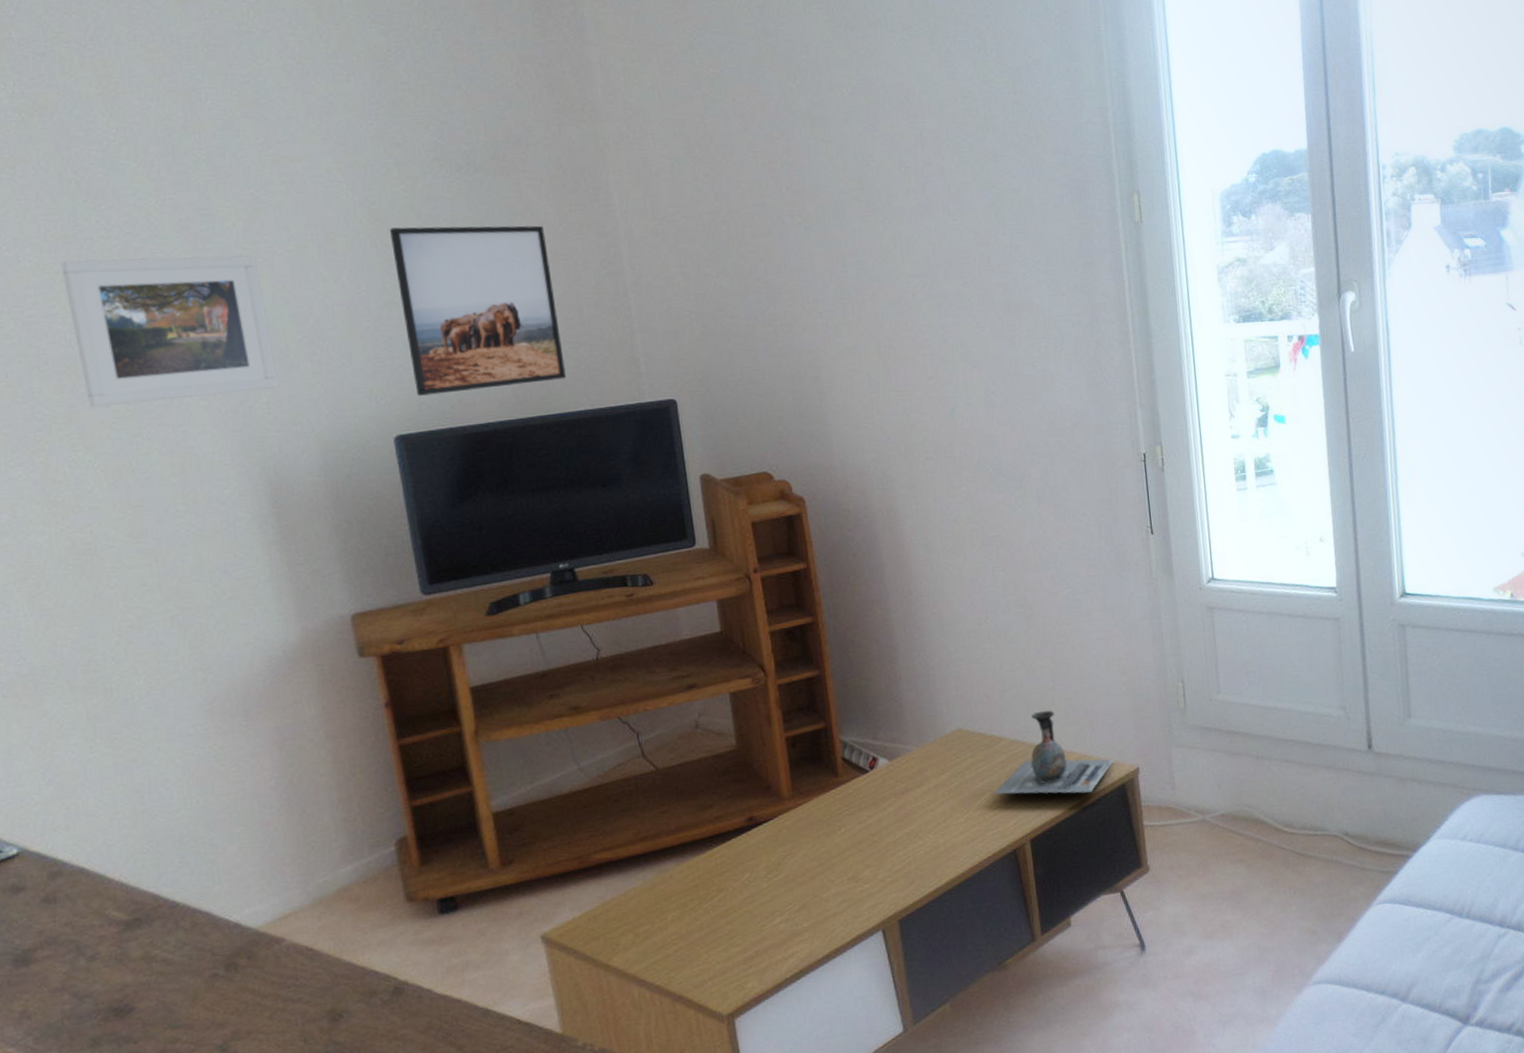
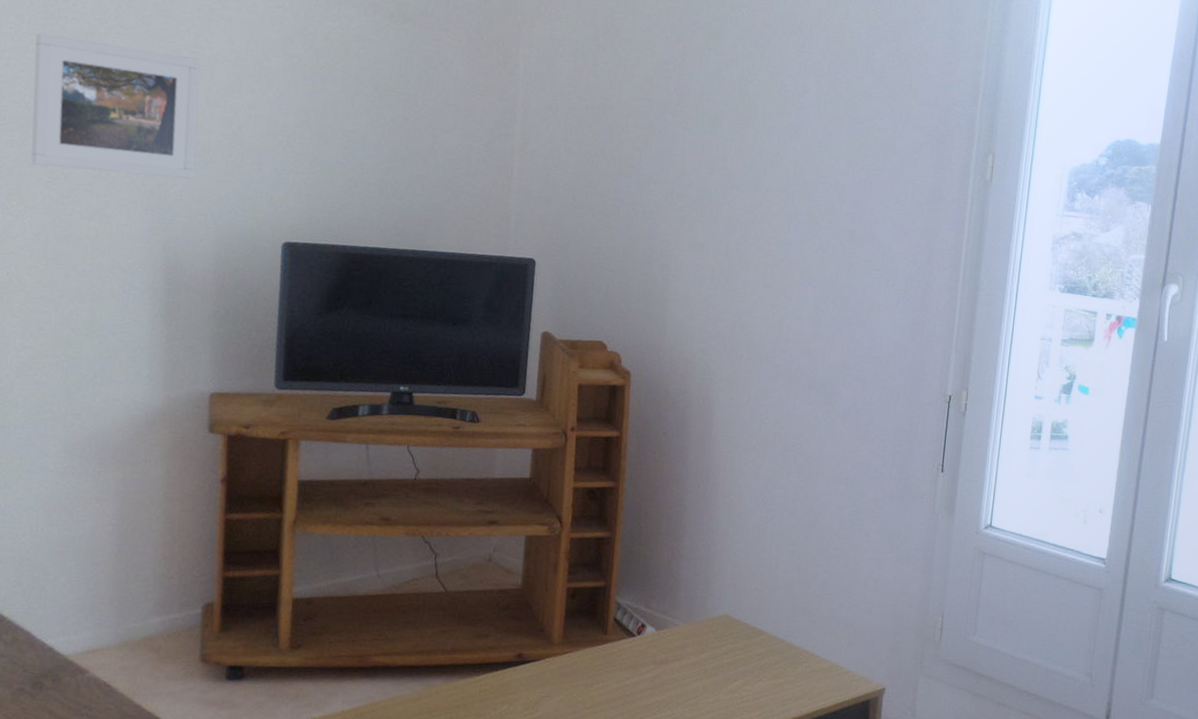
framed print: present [389,225,566,396] -> none [310,58,453,221]
decorative vase: present [994,710,1115,795] -> none [746,614,864,701]

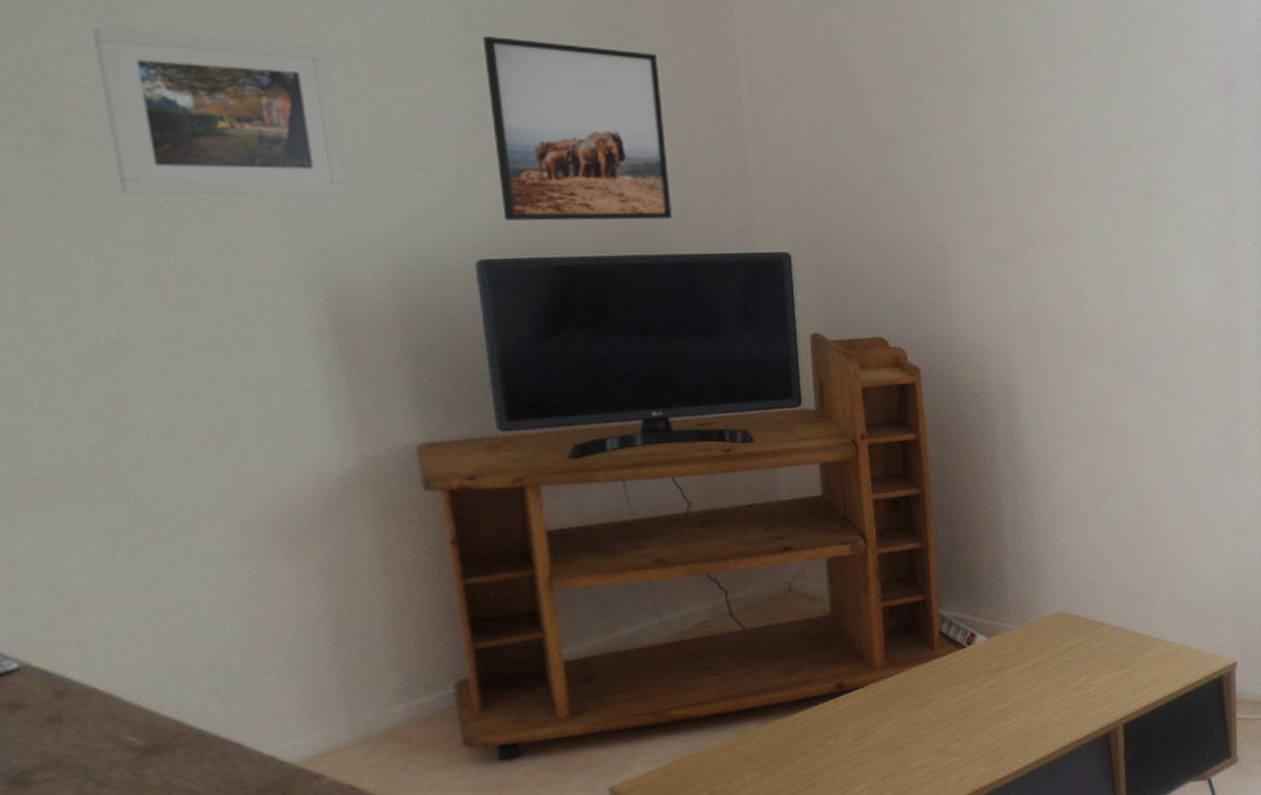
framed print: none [310,58,453,221] -> present [482,36,672,221]

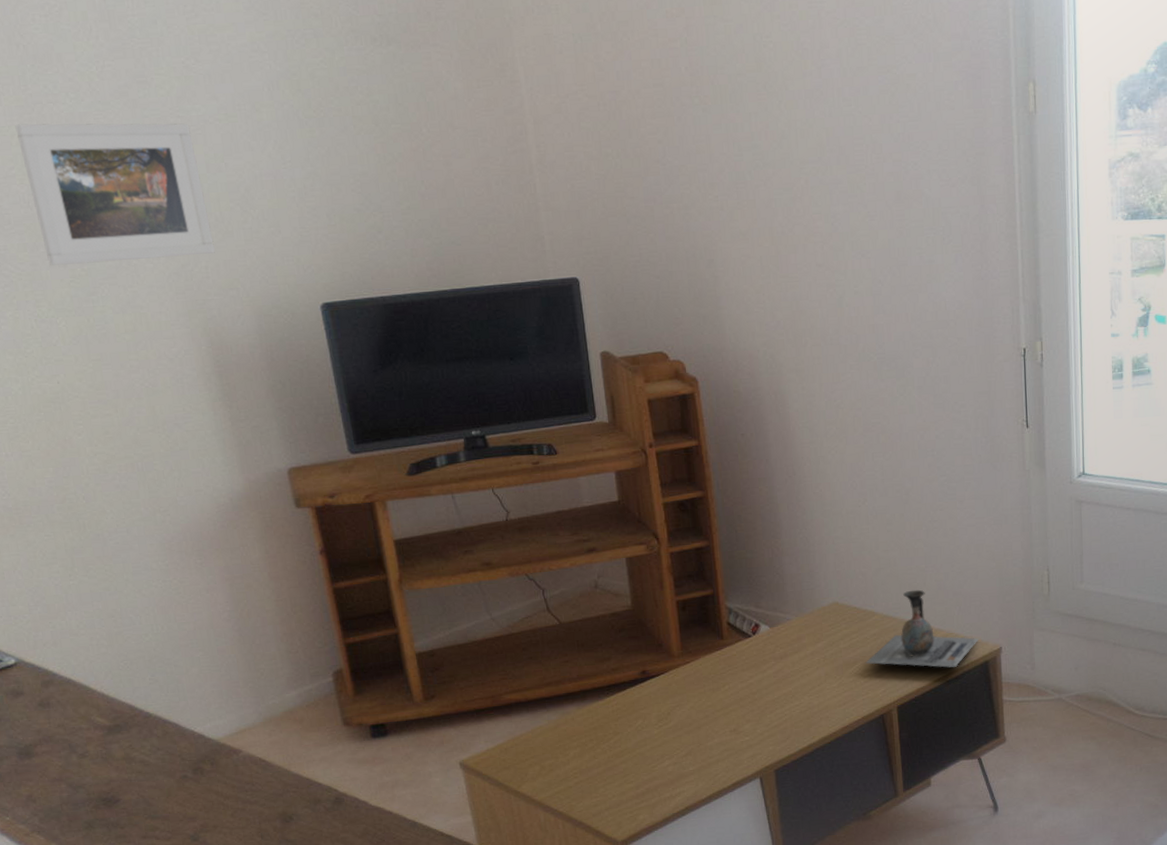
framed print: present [482,36,672,221] -> none [310,99,476,266]
decorative vase: none [1091,600,1214,683] -> present [865,589,979,668]

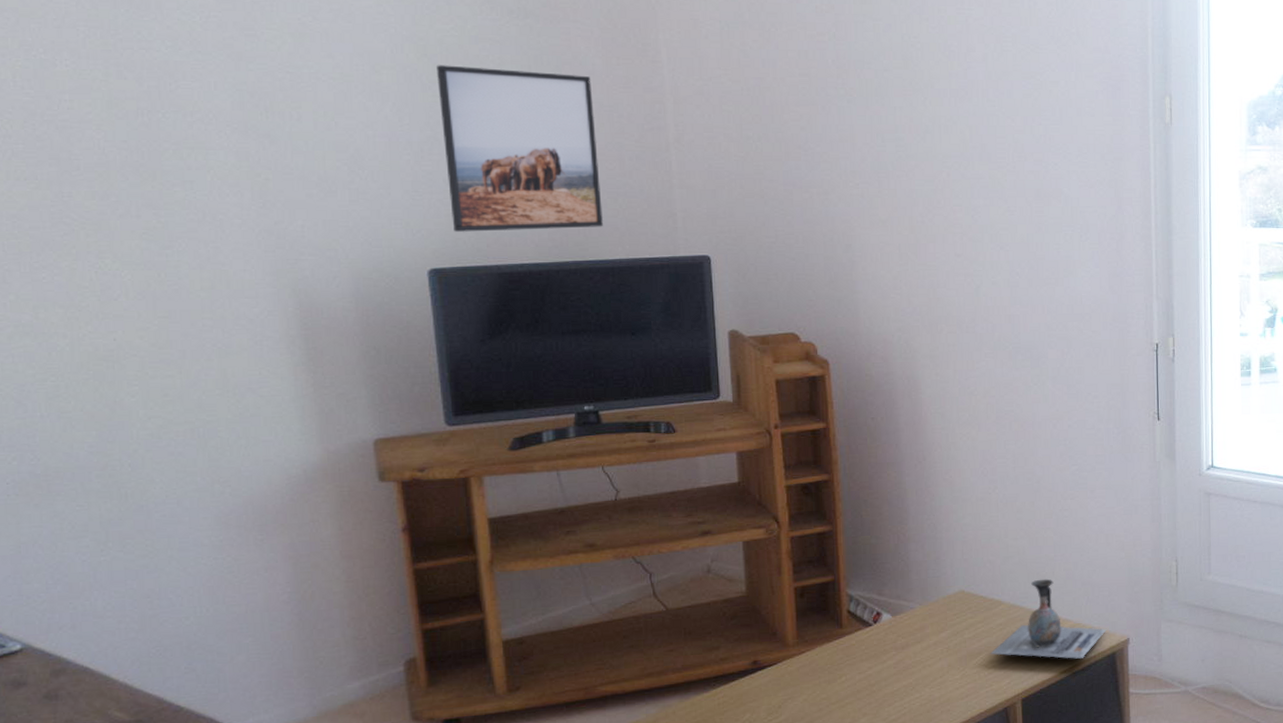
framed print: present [15,123,215,265] -> none [98,68,314,217]
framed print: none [310,99,476,266] -> present [435,65,603,232]

